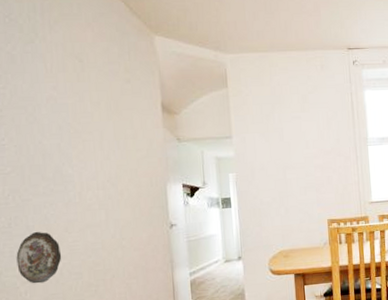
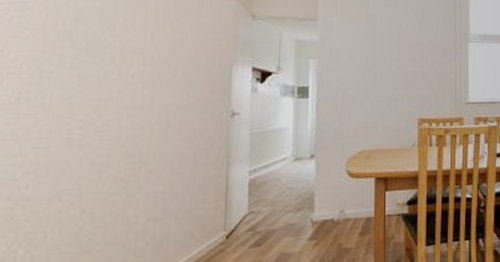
decorative plate: present [16,231,62,284] -> none [20,110,85,176]

